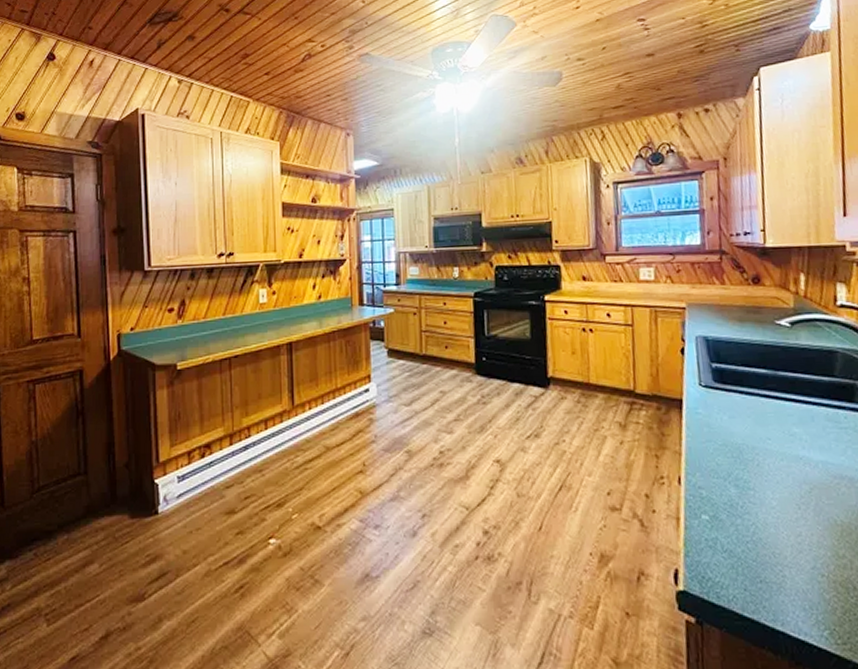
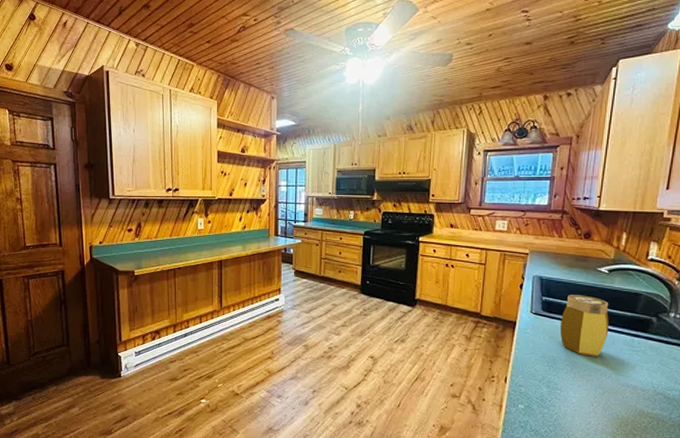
jar: none [739,357,804,440] -> present [559,295,609,357]

